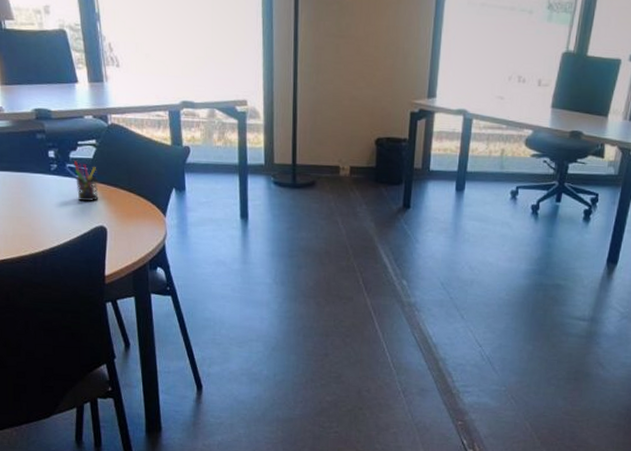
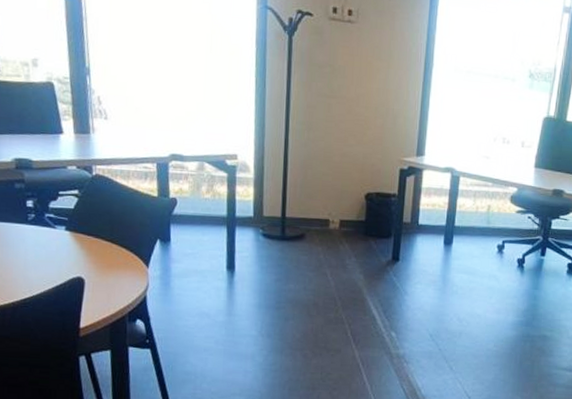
pen holder: present [73,161,99,201] -> none [52,211,78,252]

